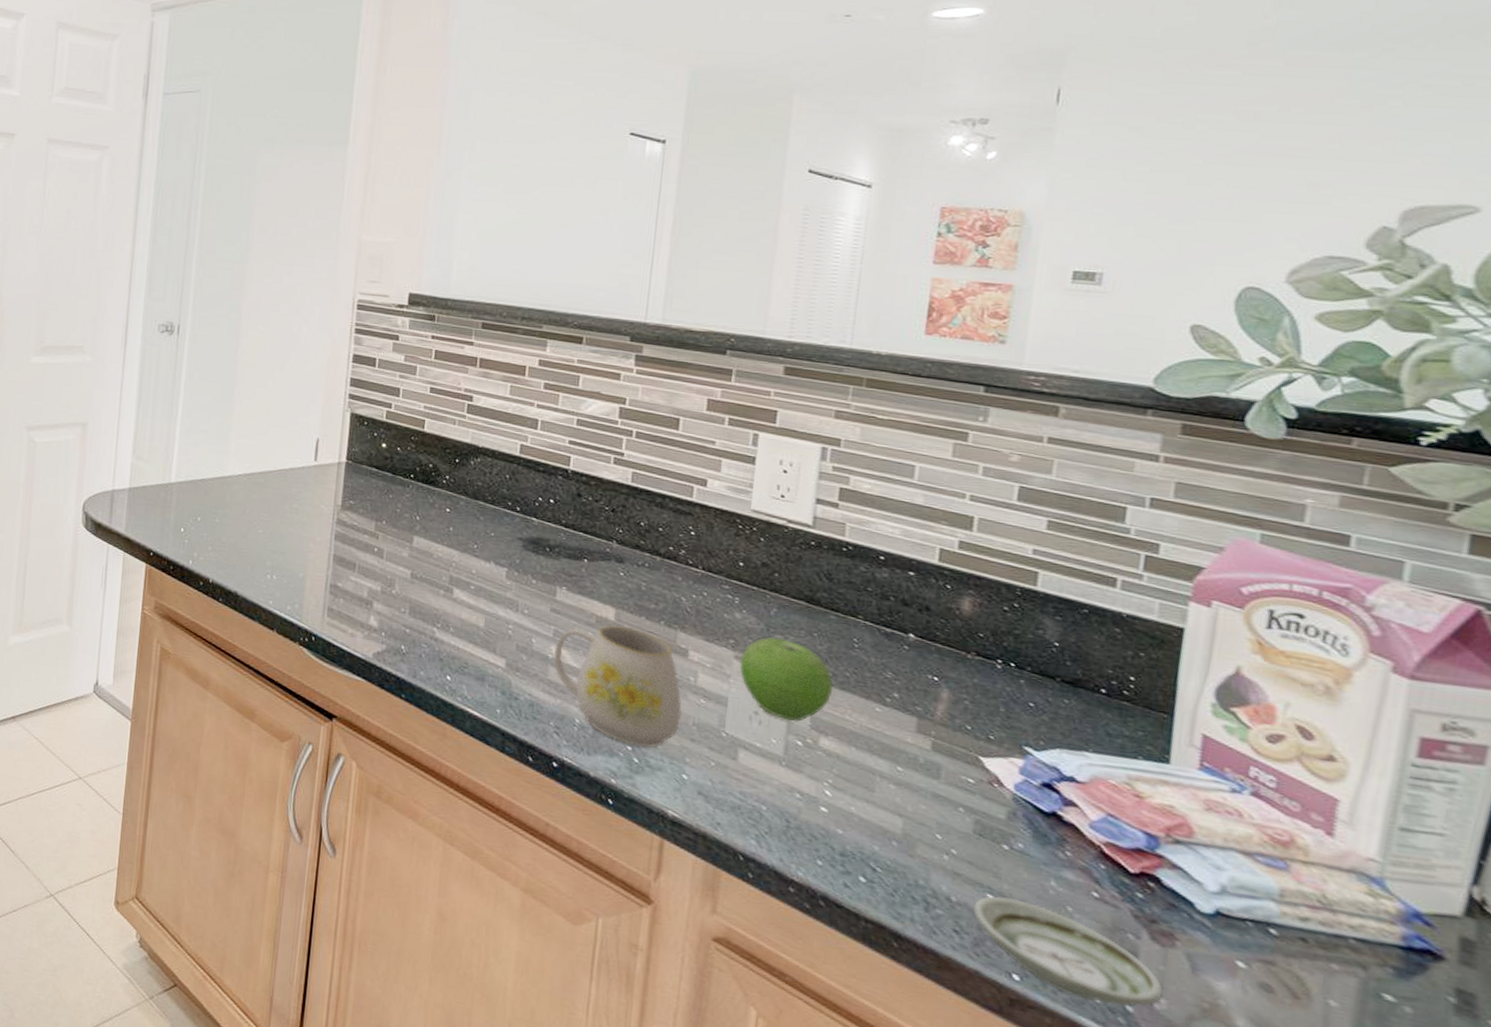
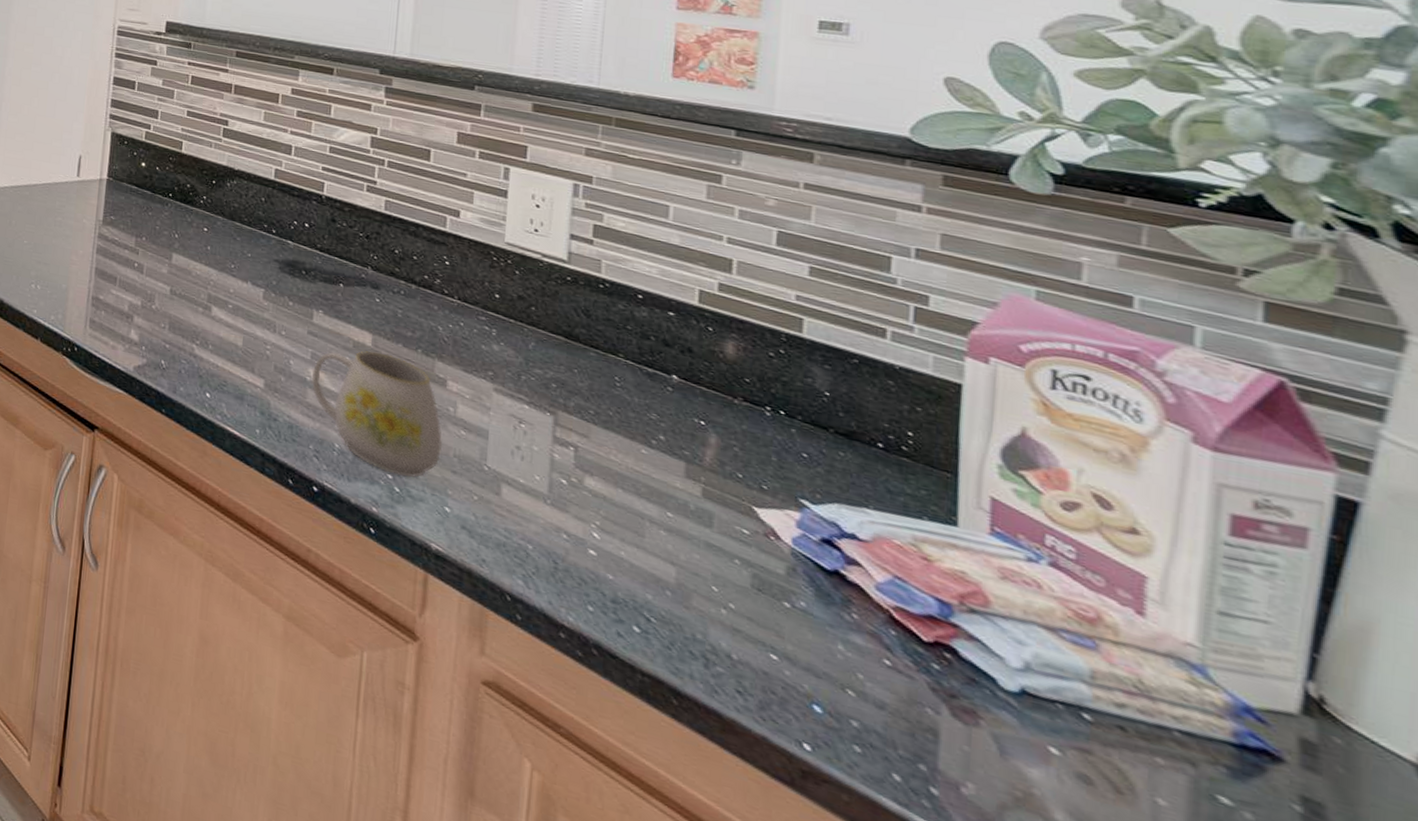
fruit: present [739,637,834,722] -> none [499,371,597,460]
saucer: present [973,896,1164,1007] -> none [756,656,971,789]

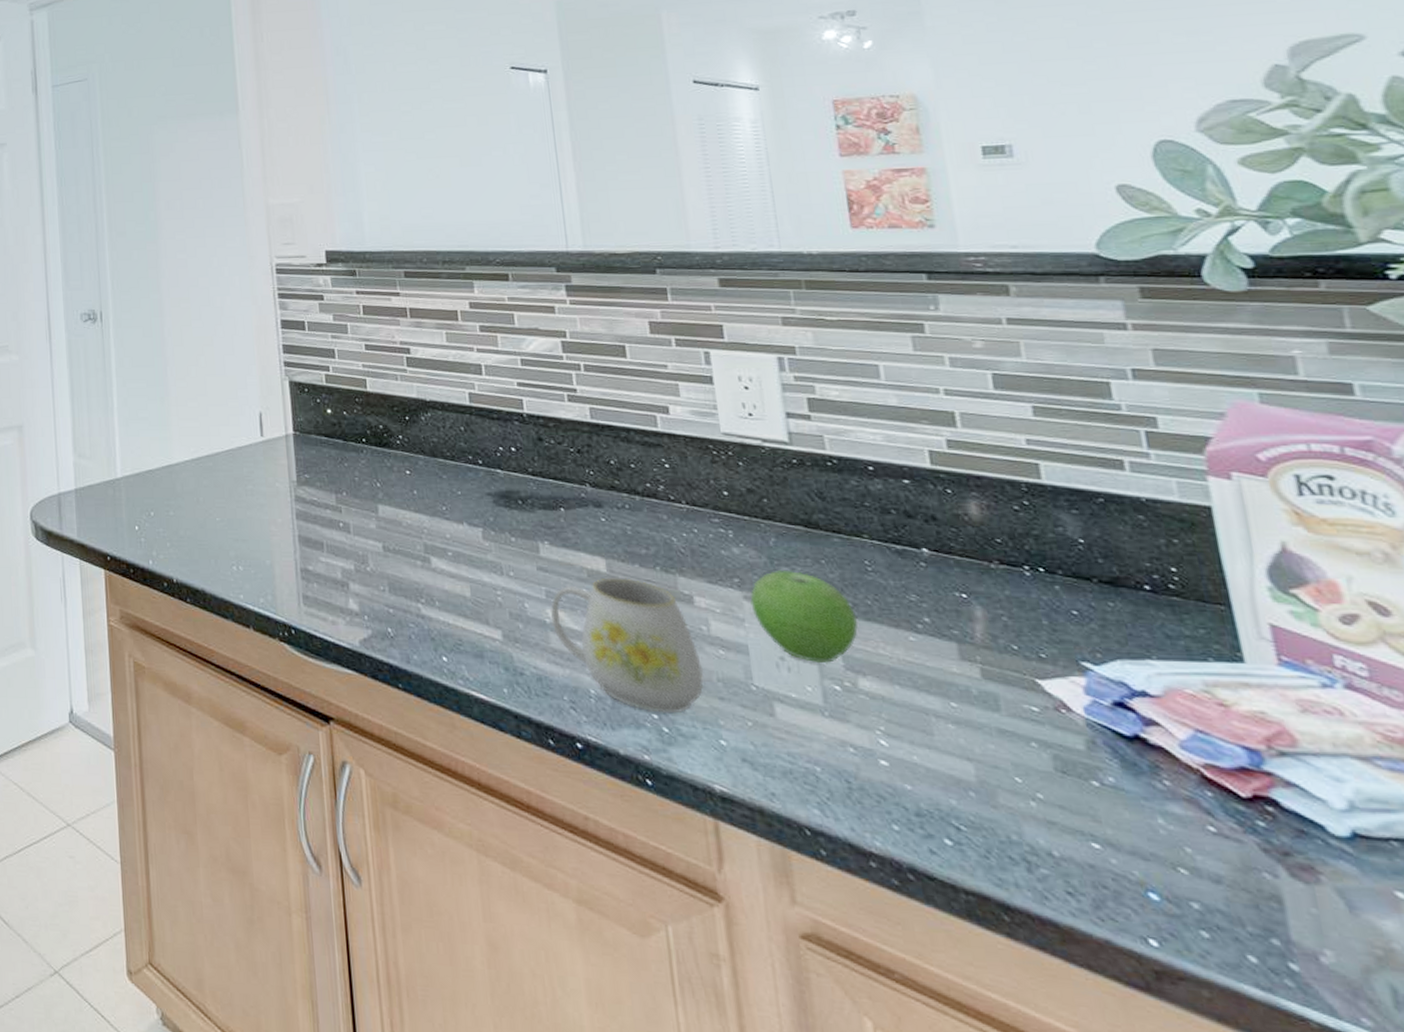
fruit: none [499,371,597,460] -> present [749,569,858,664]

